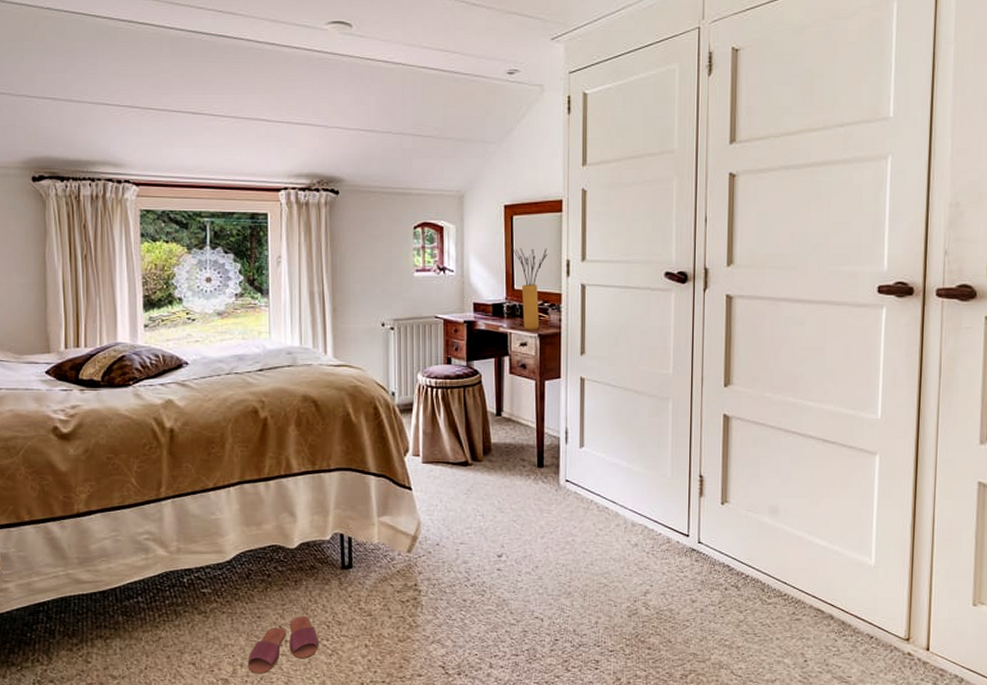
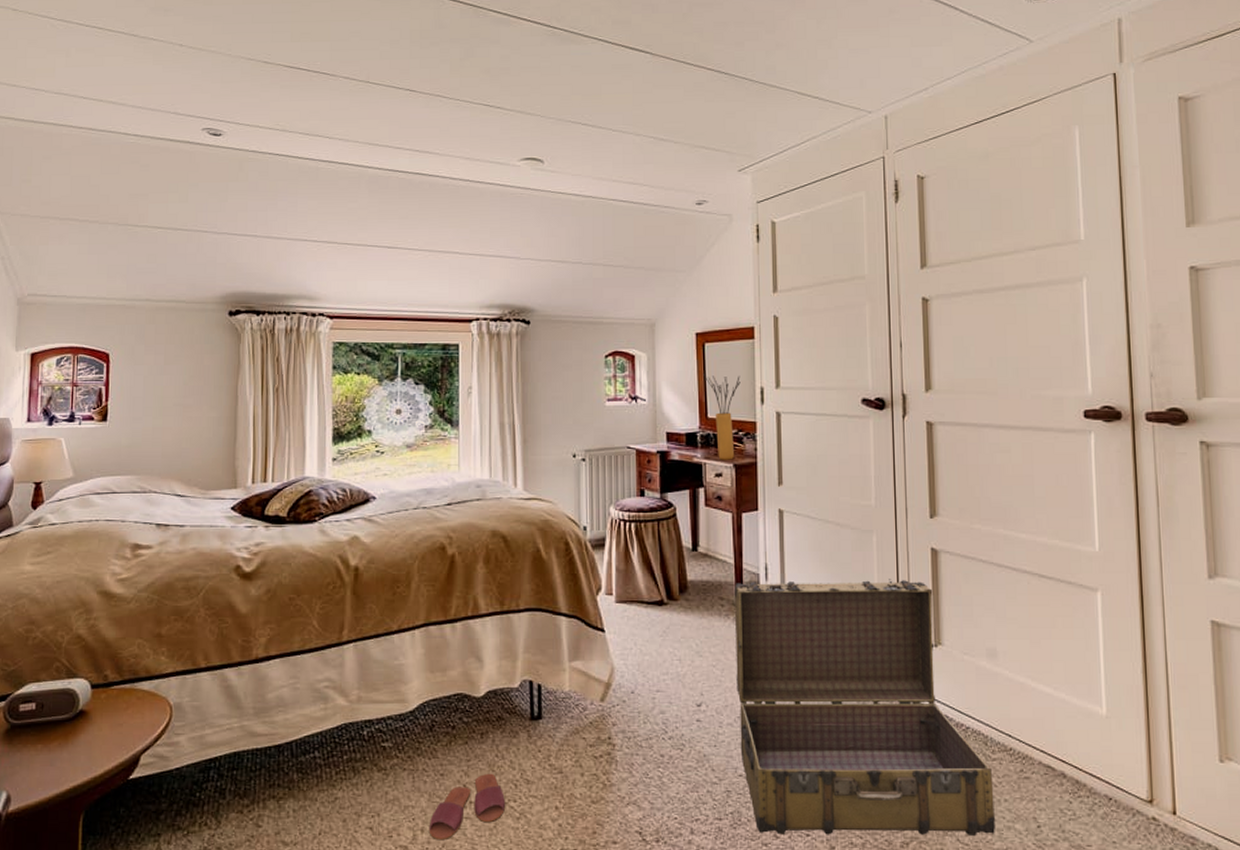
suitcase: none [535,443,767,669] -> present [734,579,995,835]

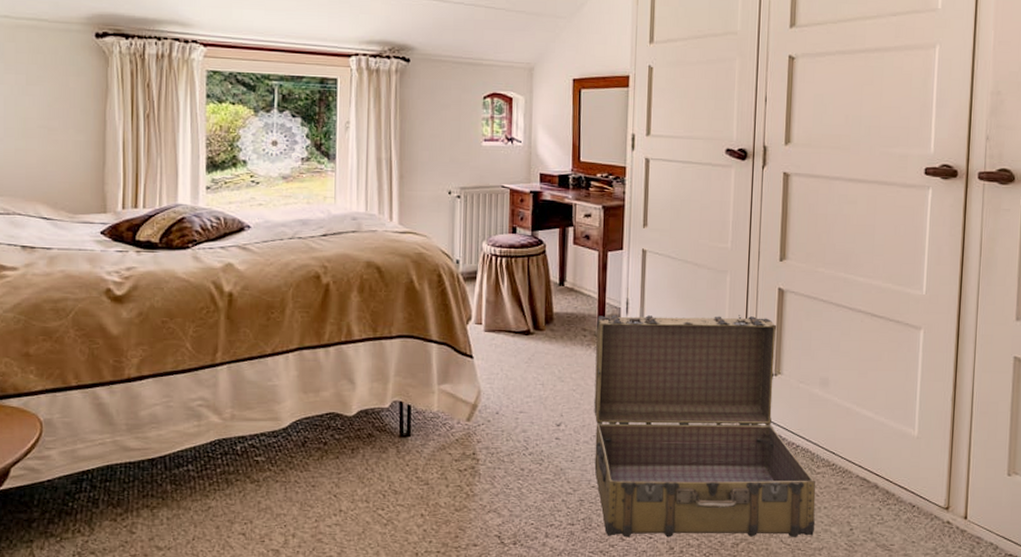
slippers: present [429,773,506,841] -> none [300,484,374,545]
vase: present [702,373,741,460] -> none [577,118,614,202]

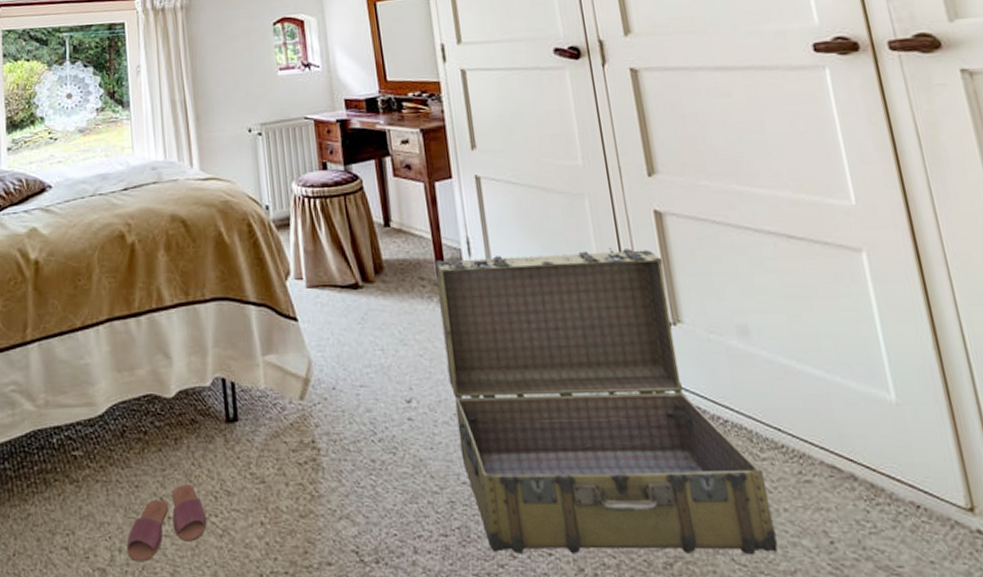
slippers: none [300,484,374,545] -> present [126,484,207,562]

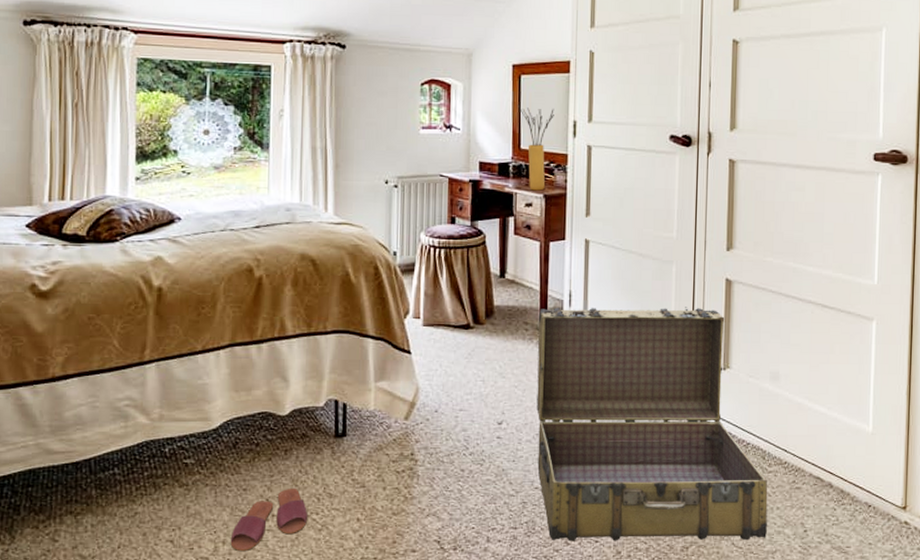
vase: none [376,33,421,126] -> present [517,104,554,191]

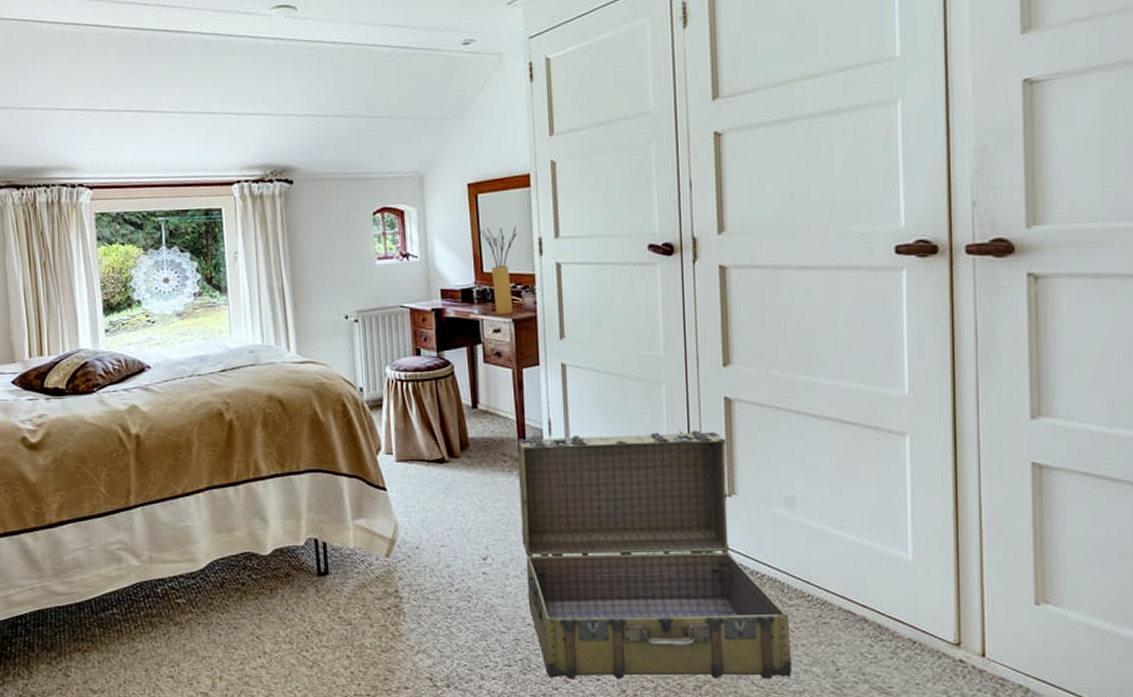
slippers: present [230,488,308,552] -> none [226,625,299,688]

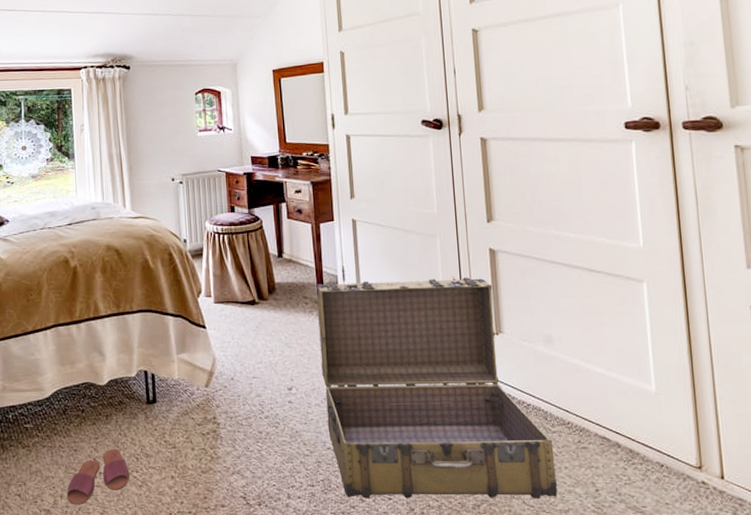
slippers: none [226,625,299,688] -> present [66,448,130,505]
vase: present [476,226,517,316] -> none [280,104,314,179]

